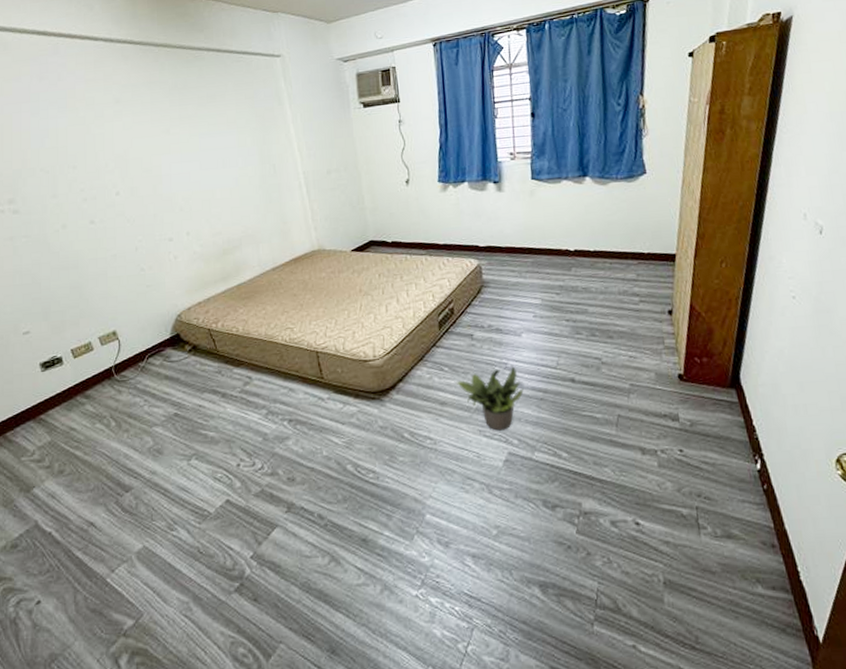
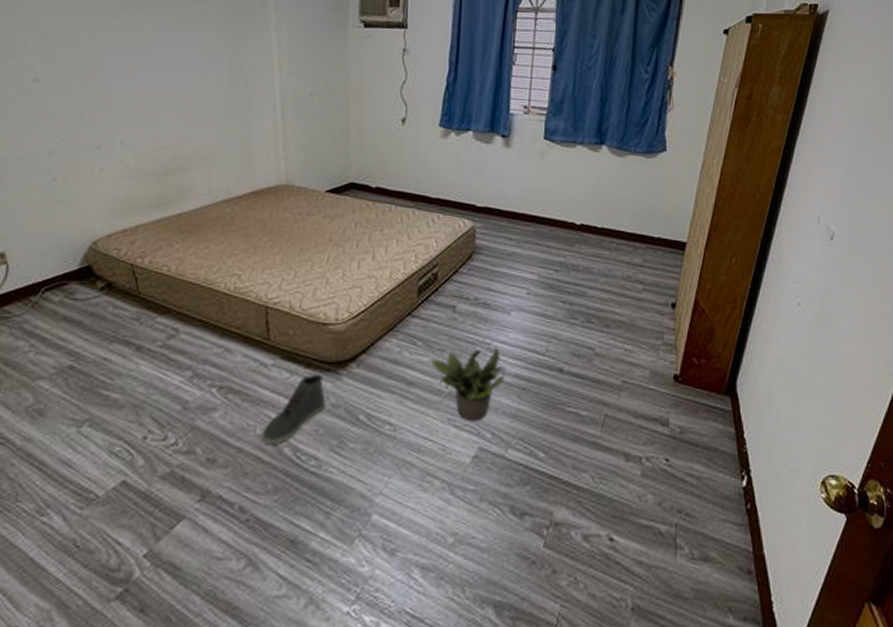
sneaker: none [327,402,375,462] -> present [261,373,326,443]

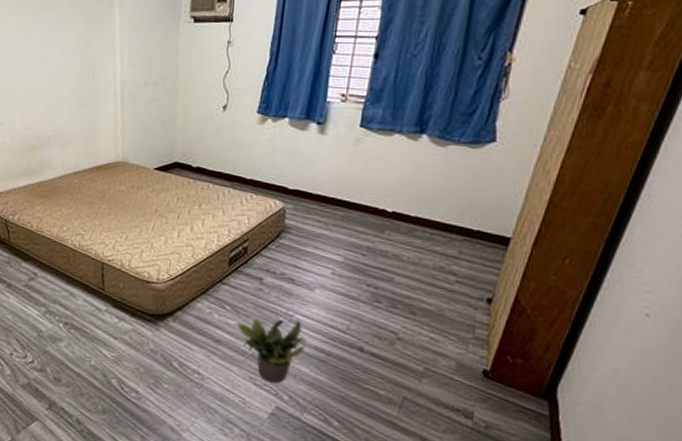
sneaker: present [261,373,326,443] -> none [95,322,146,375]

